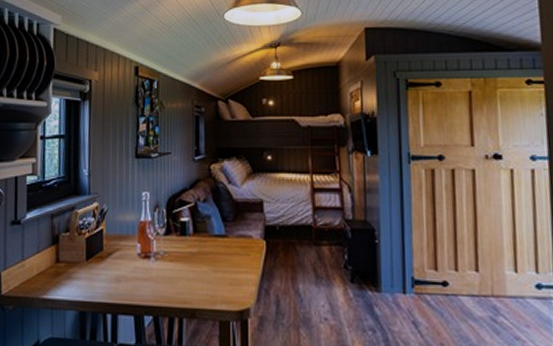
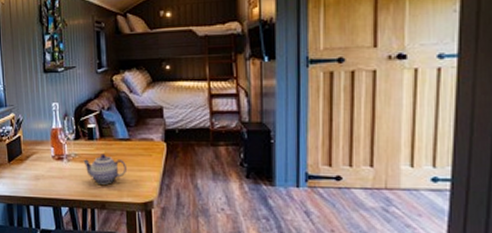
teapot: none [173,252,221,288] -> present [83,154,126,184]

